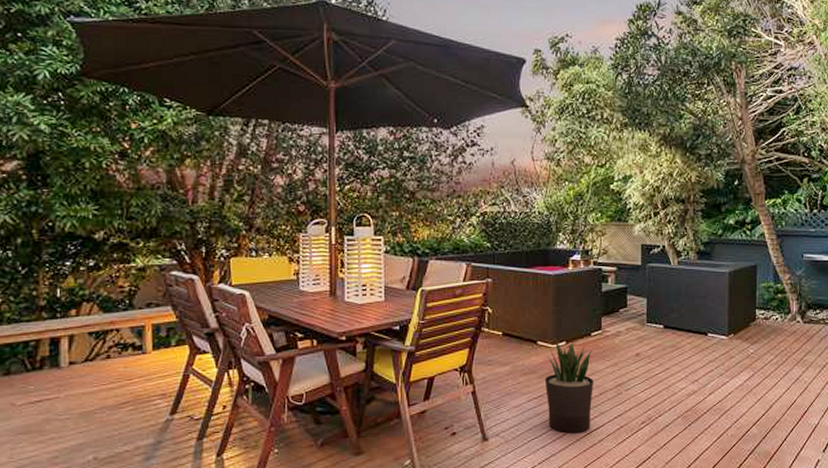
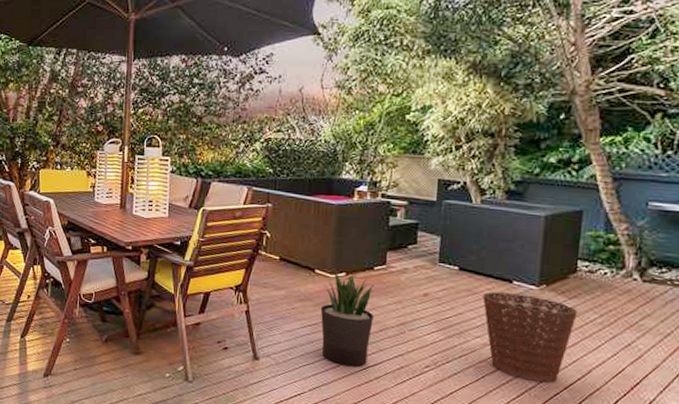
basket: none [685,345,759,422] -> present [482,291,578,383]

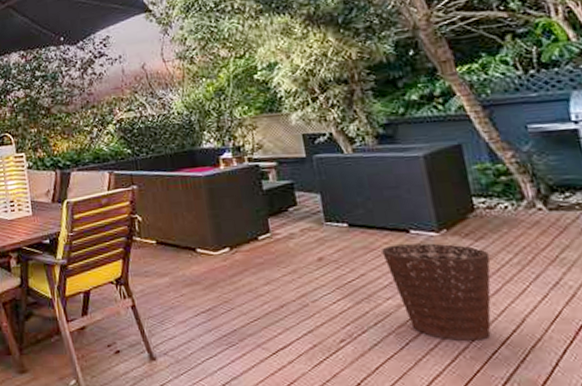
planter: present [320,267,375,367] -> none [208,244,275,353]

